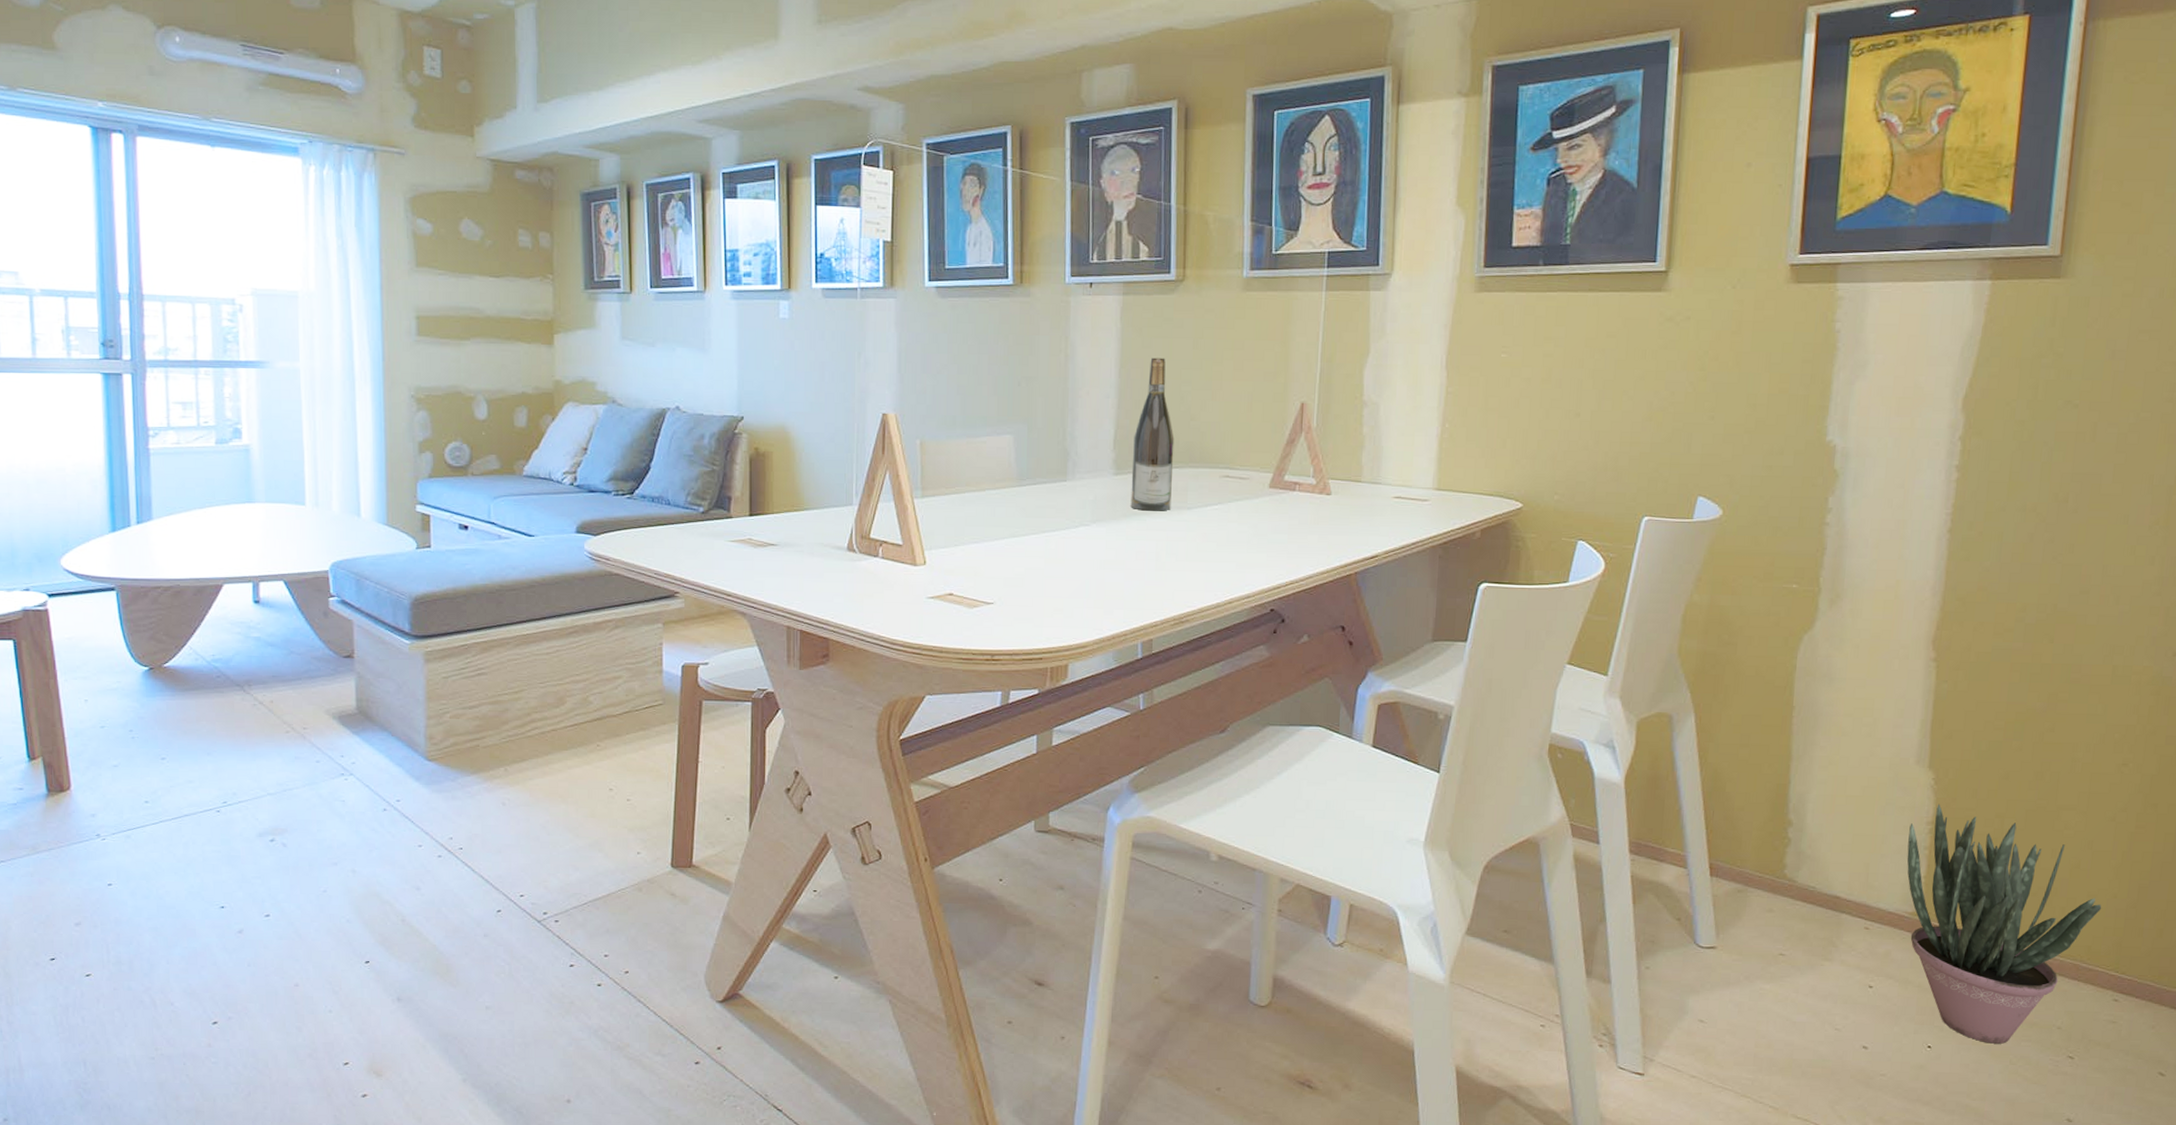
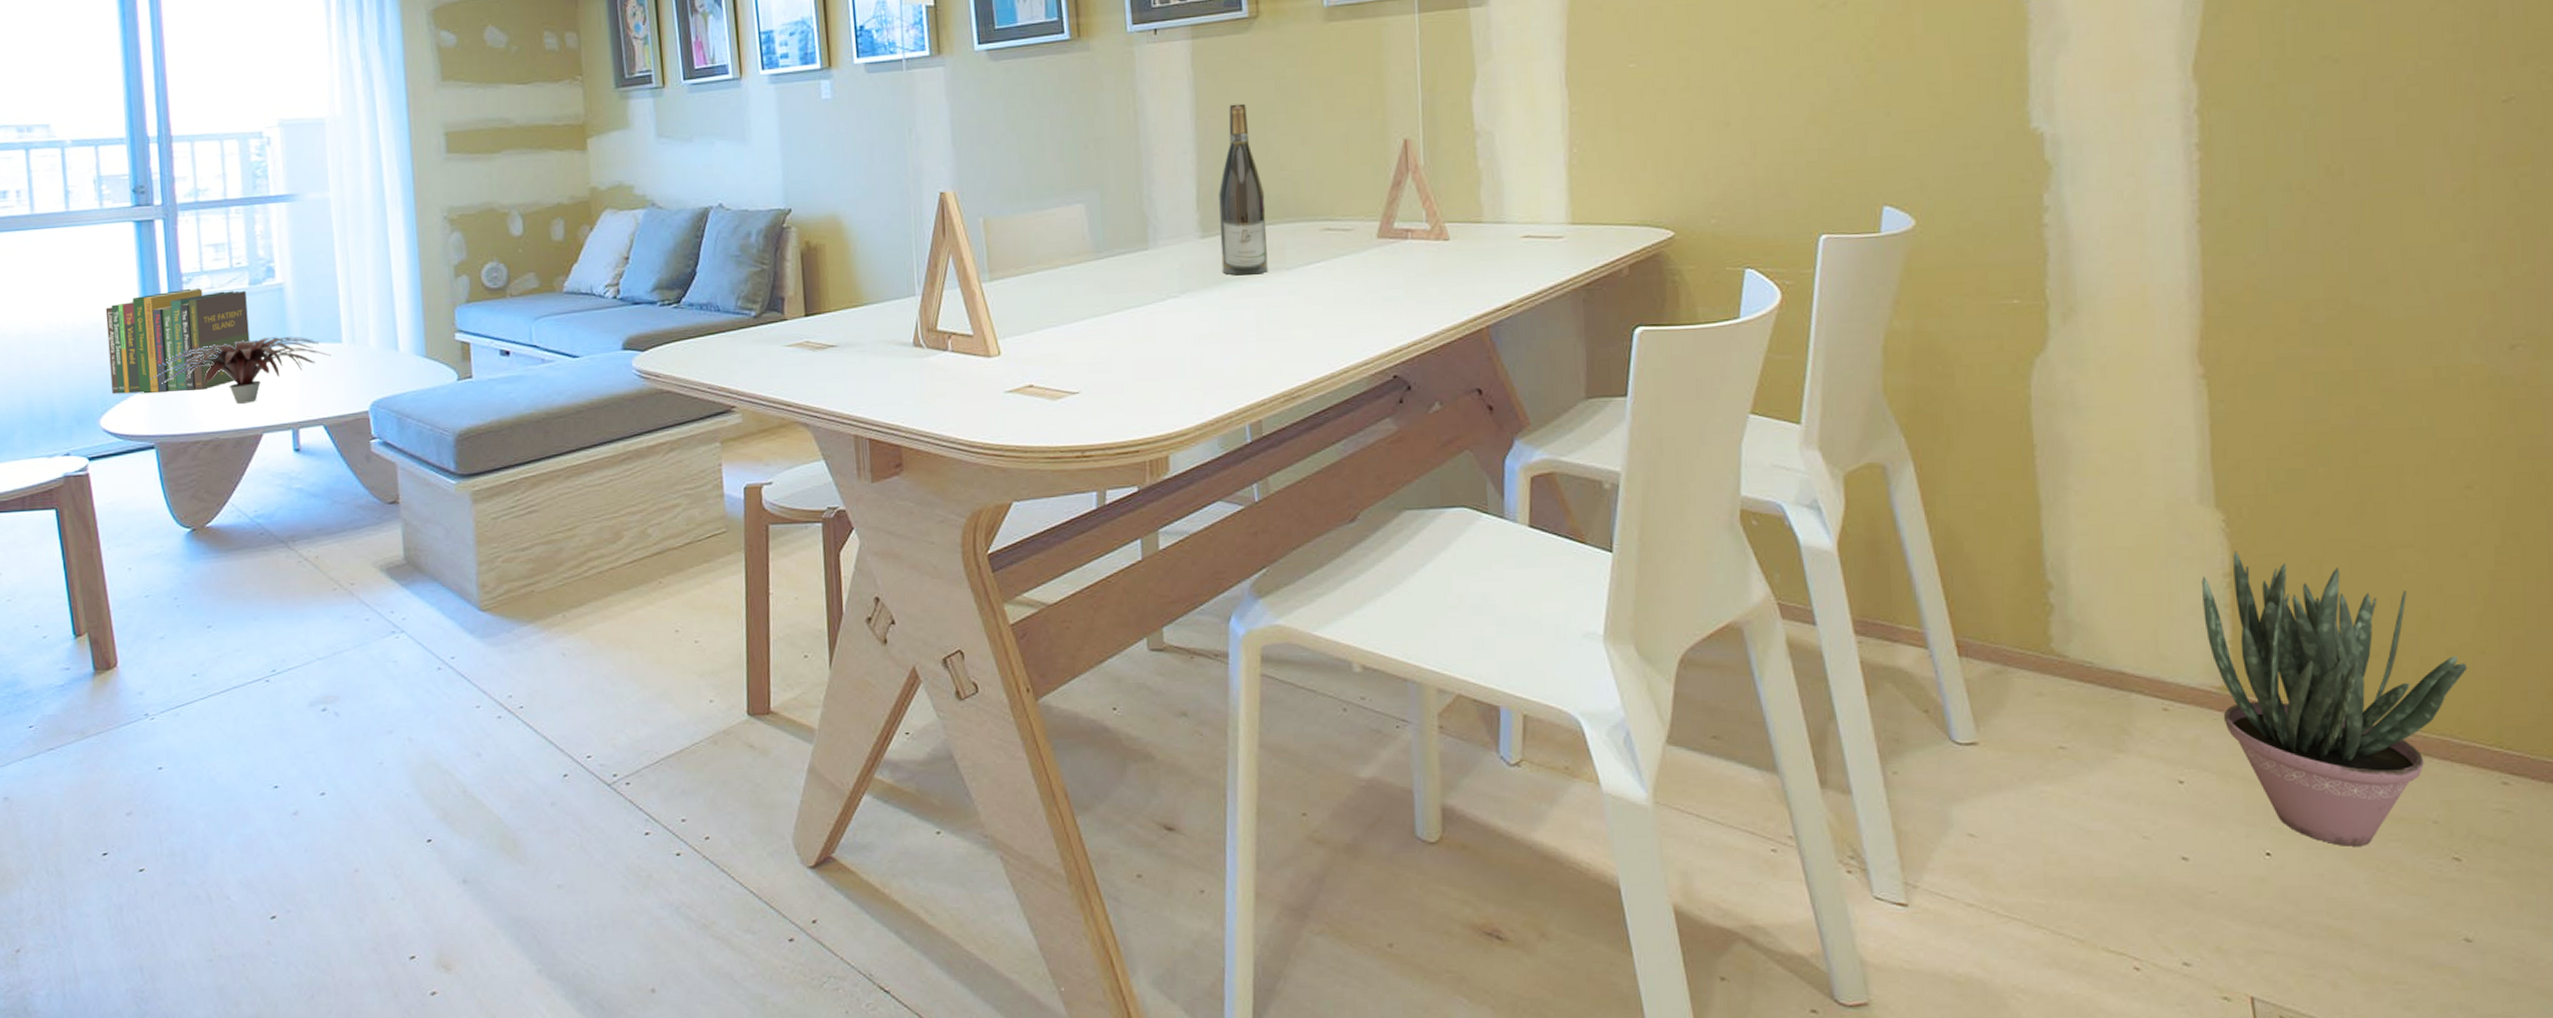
books: none [70,442,214,539] -> present [105,288,250,394]
plant: none [112,495,294,555] -> present [149,336,331,404]

